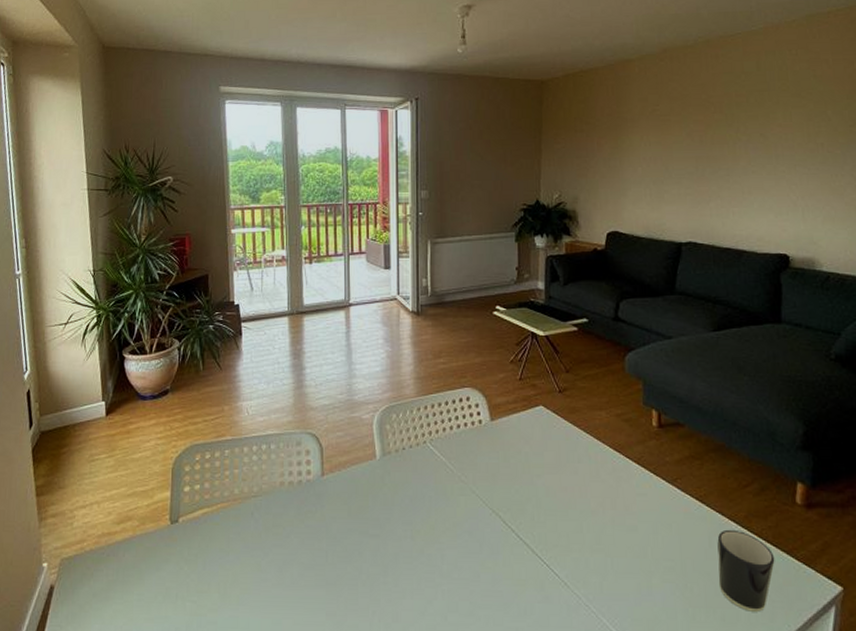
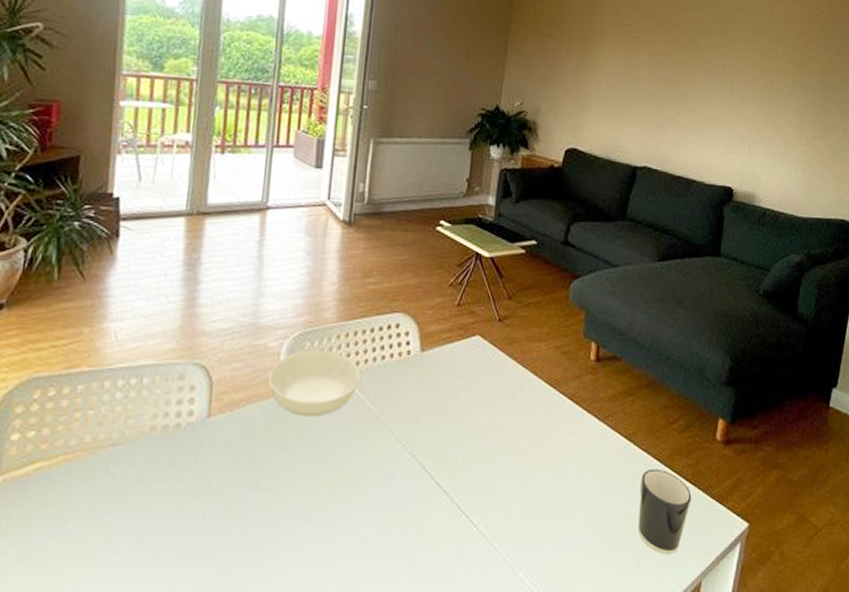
bowl: none [366,420,440,477] -> present [269,350,360,417]

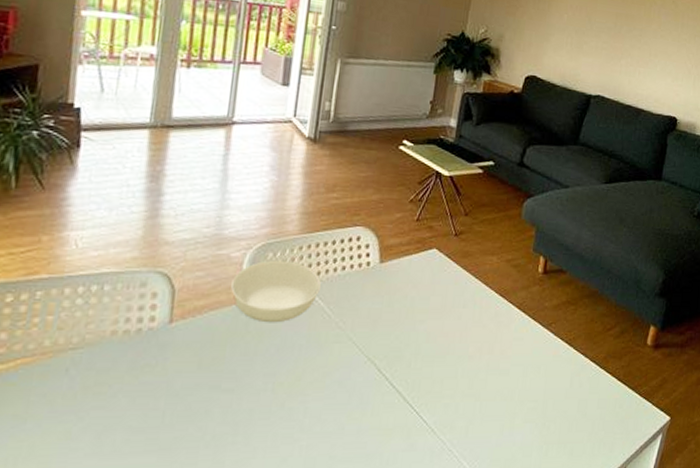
mug: present [637,468,692,554] -> none [572,370,622,444]

